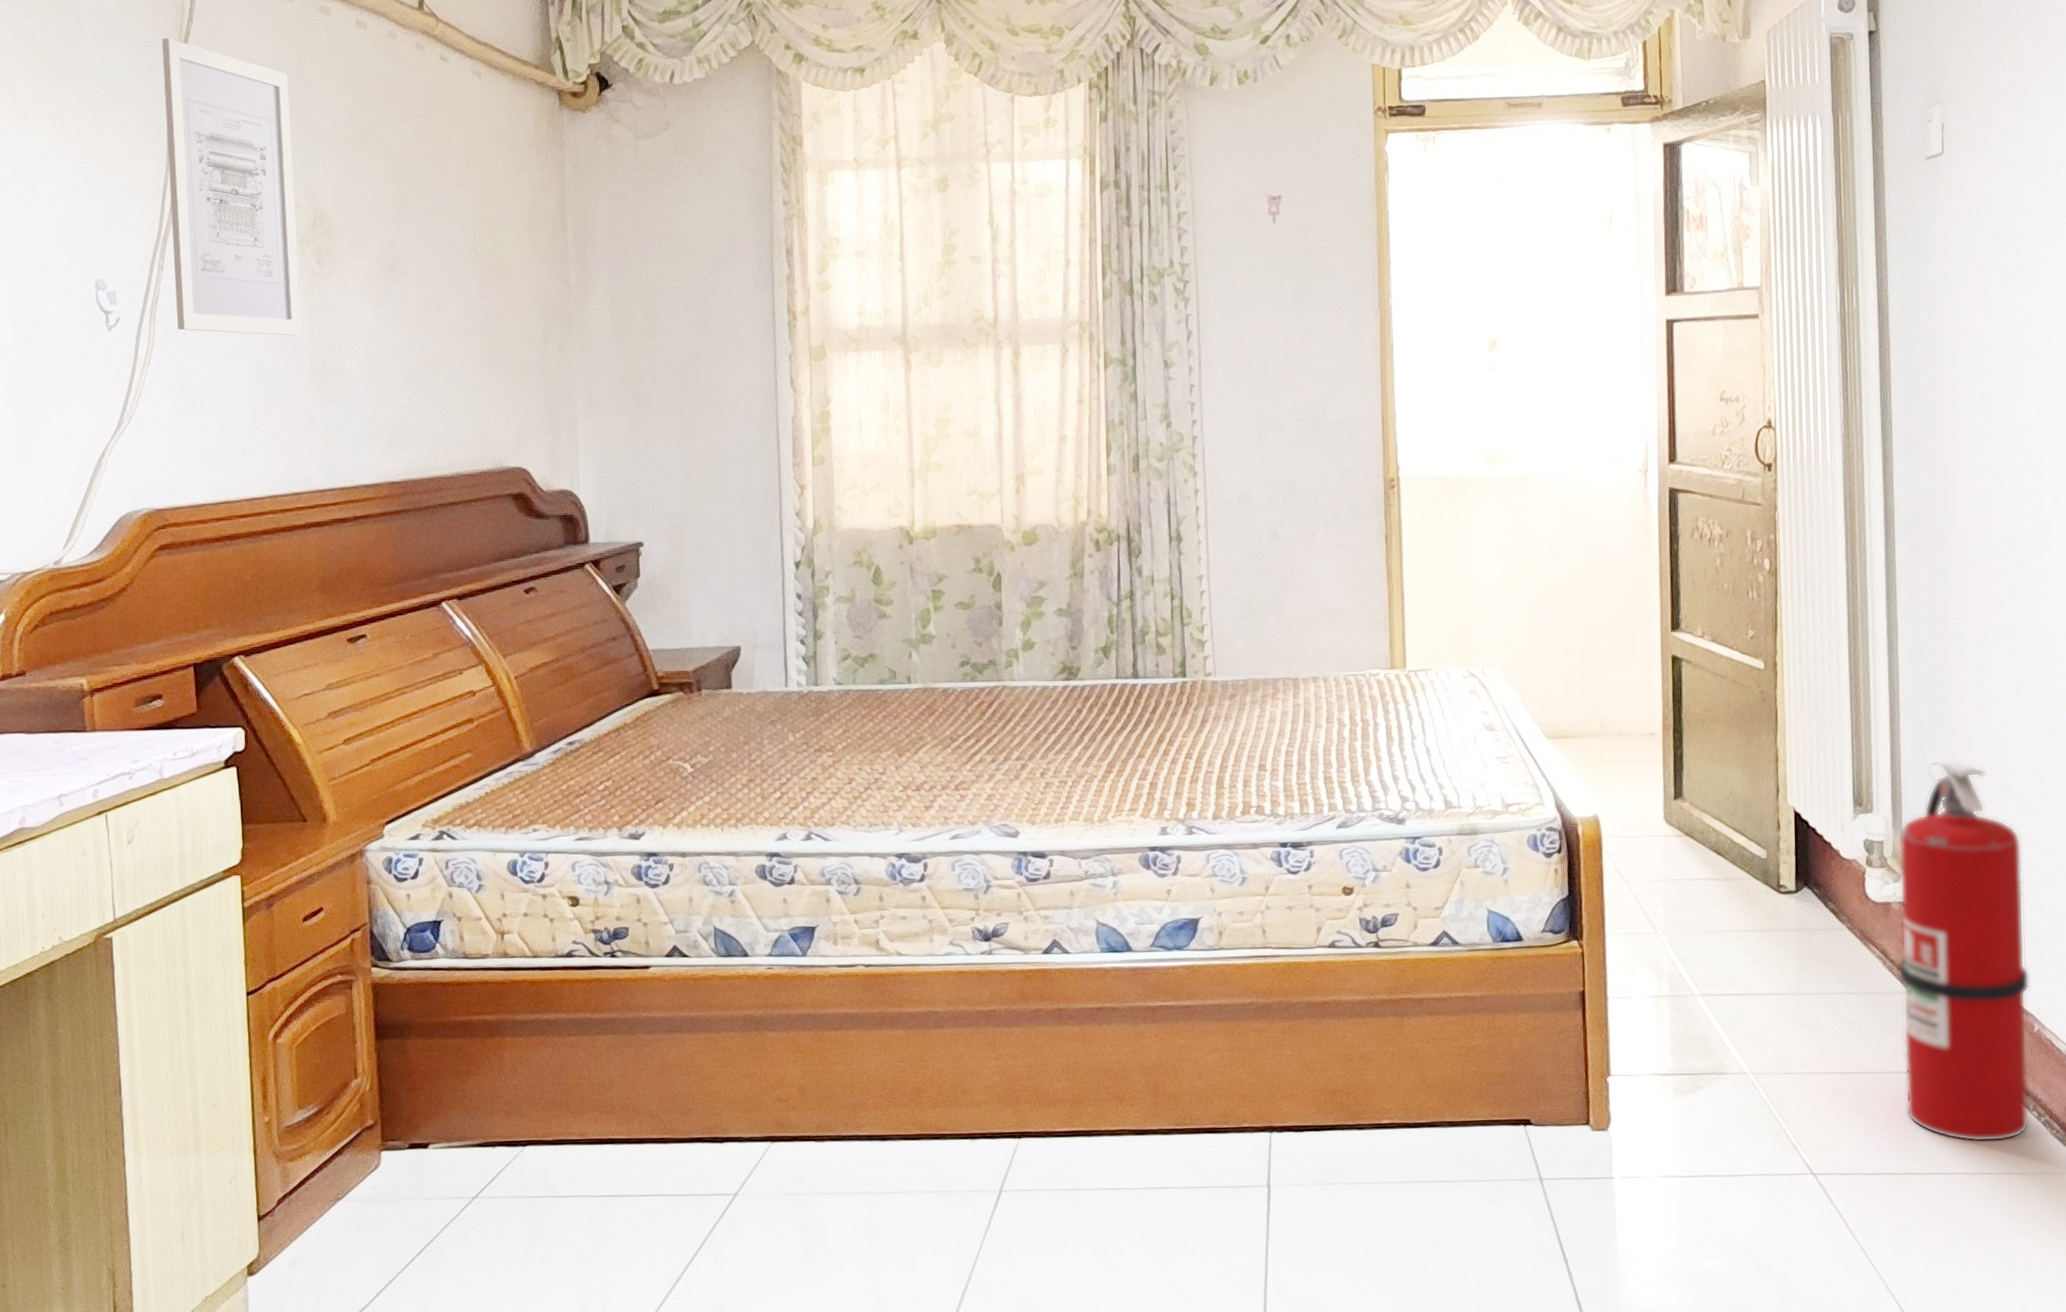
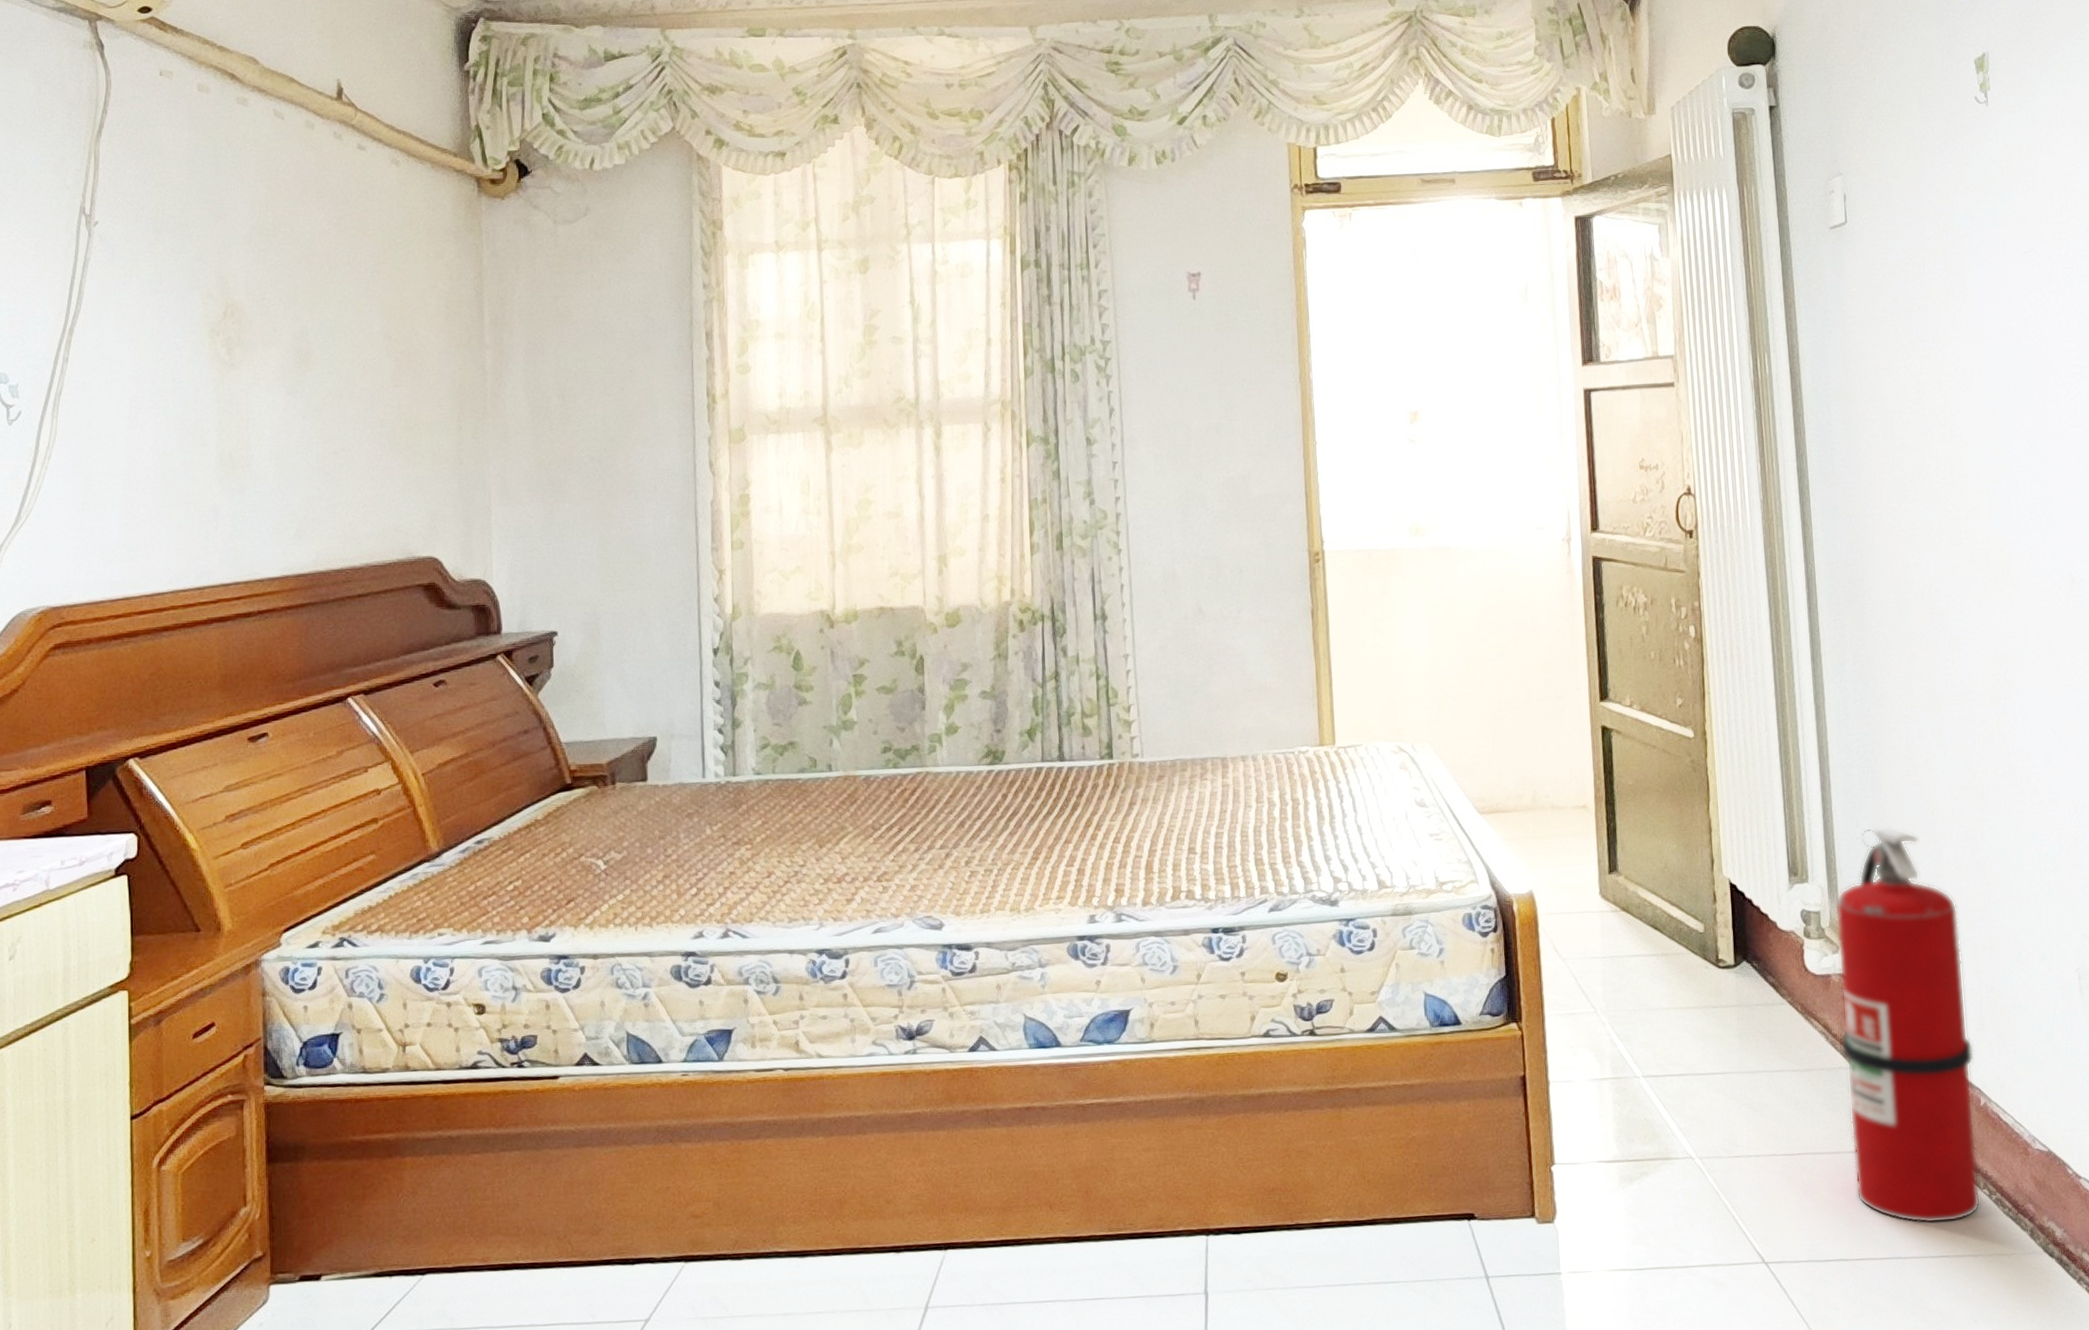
wall art: present [162,38,301,336] -> none [75,130,208,427]

